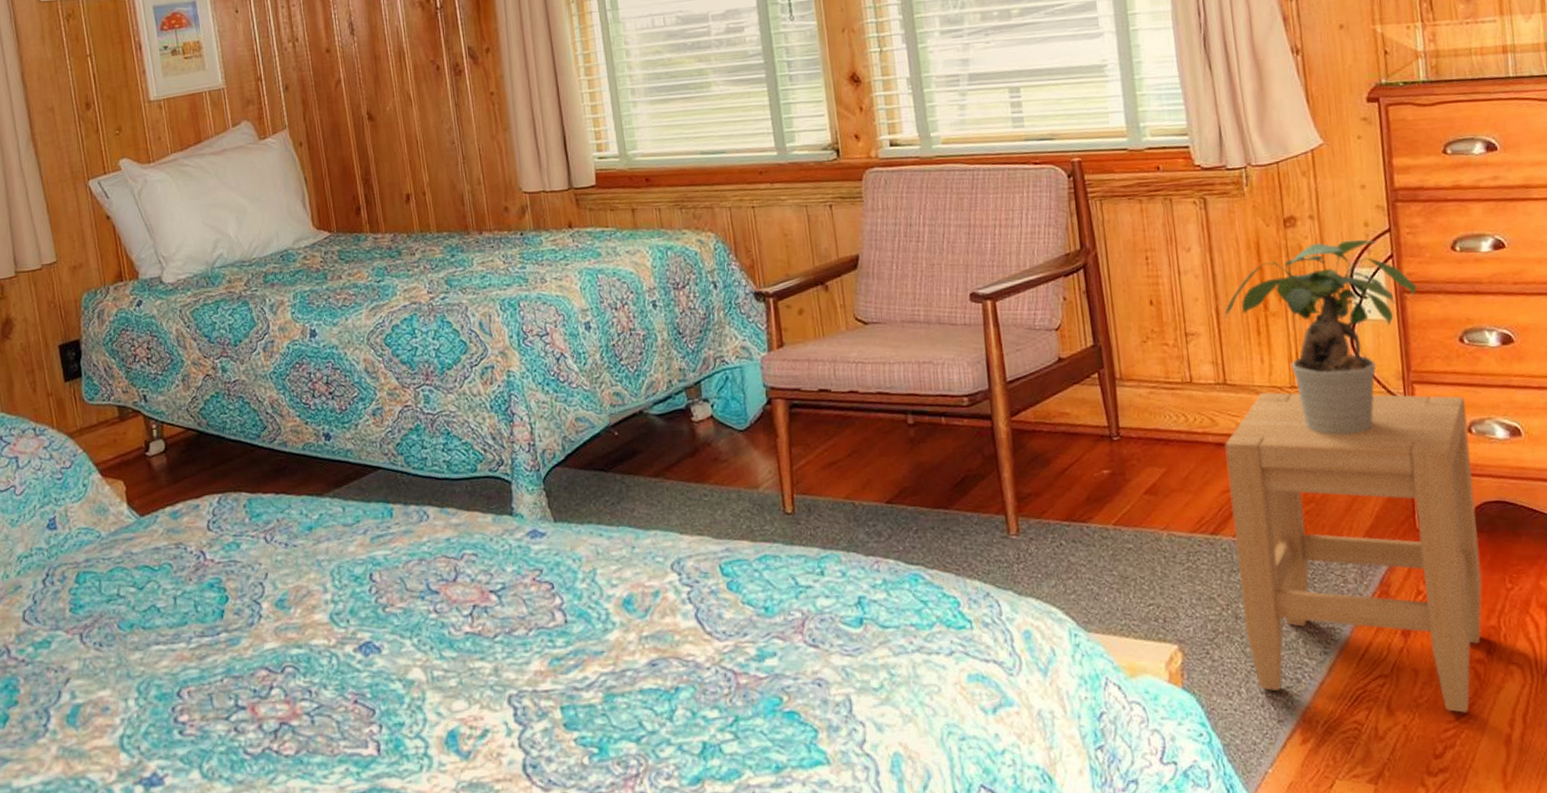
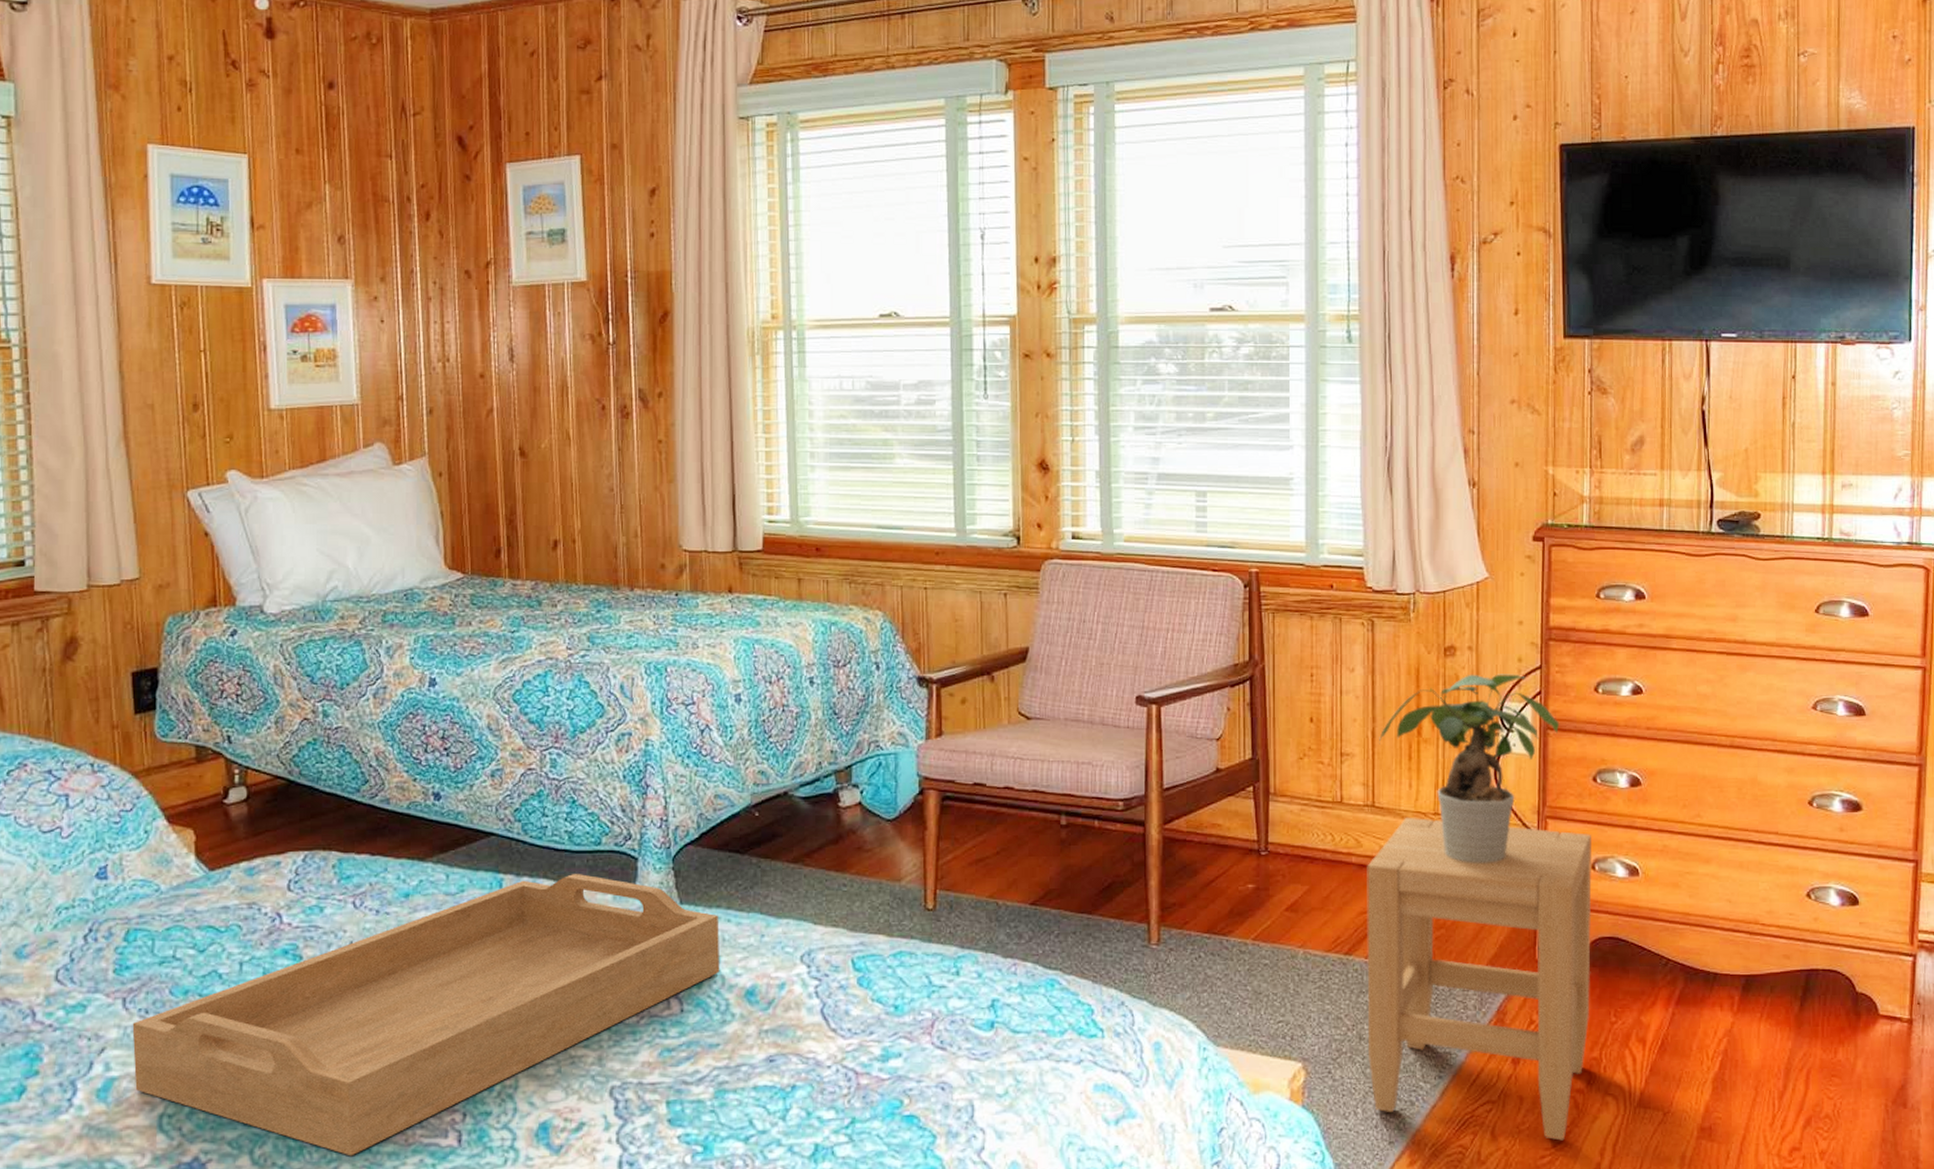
serving tray: none [90,499,598,768] -> present [132,874,720,1157]

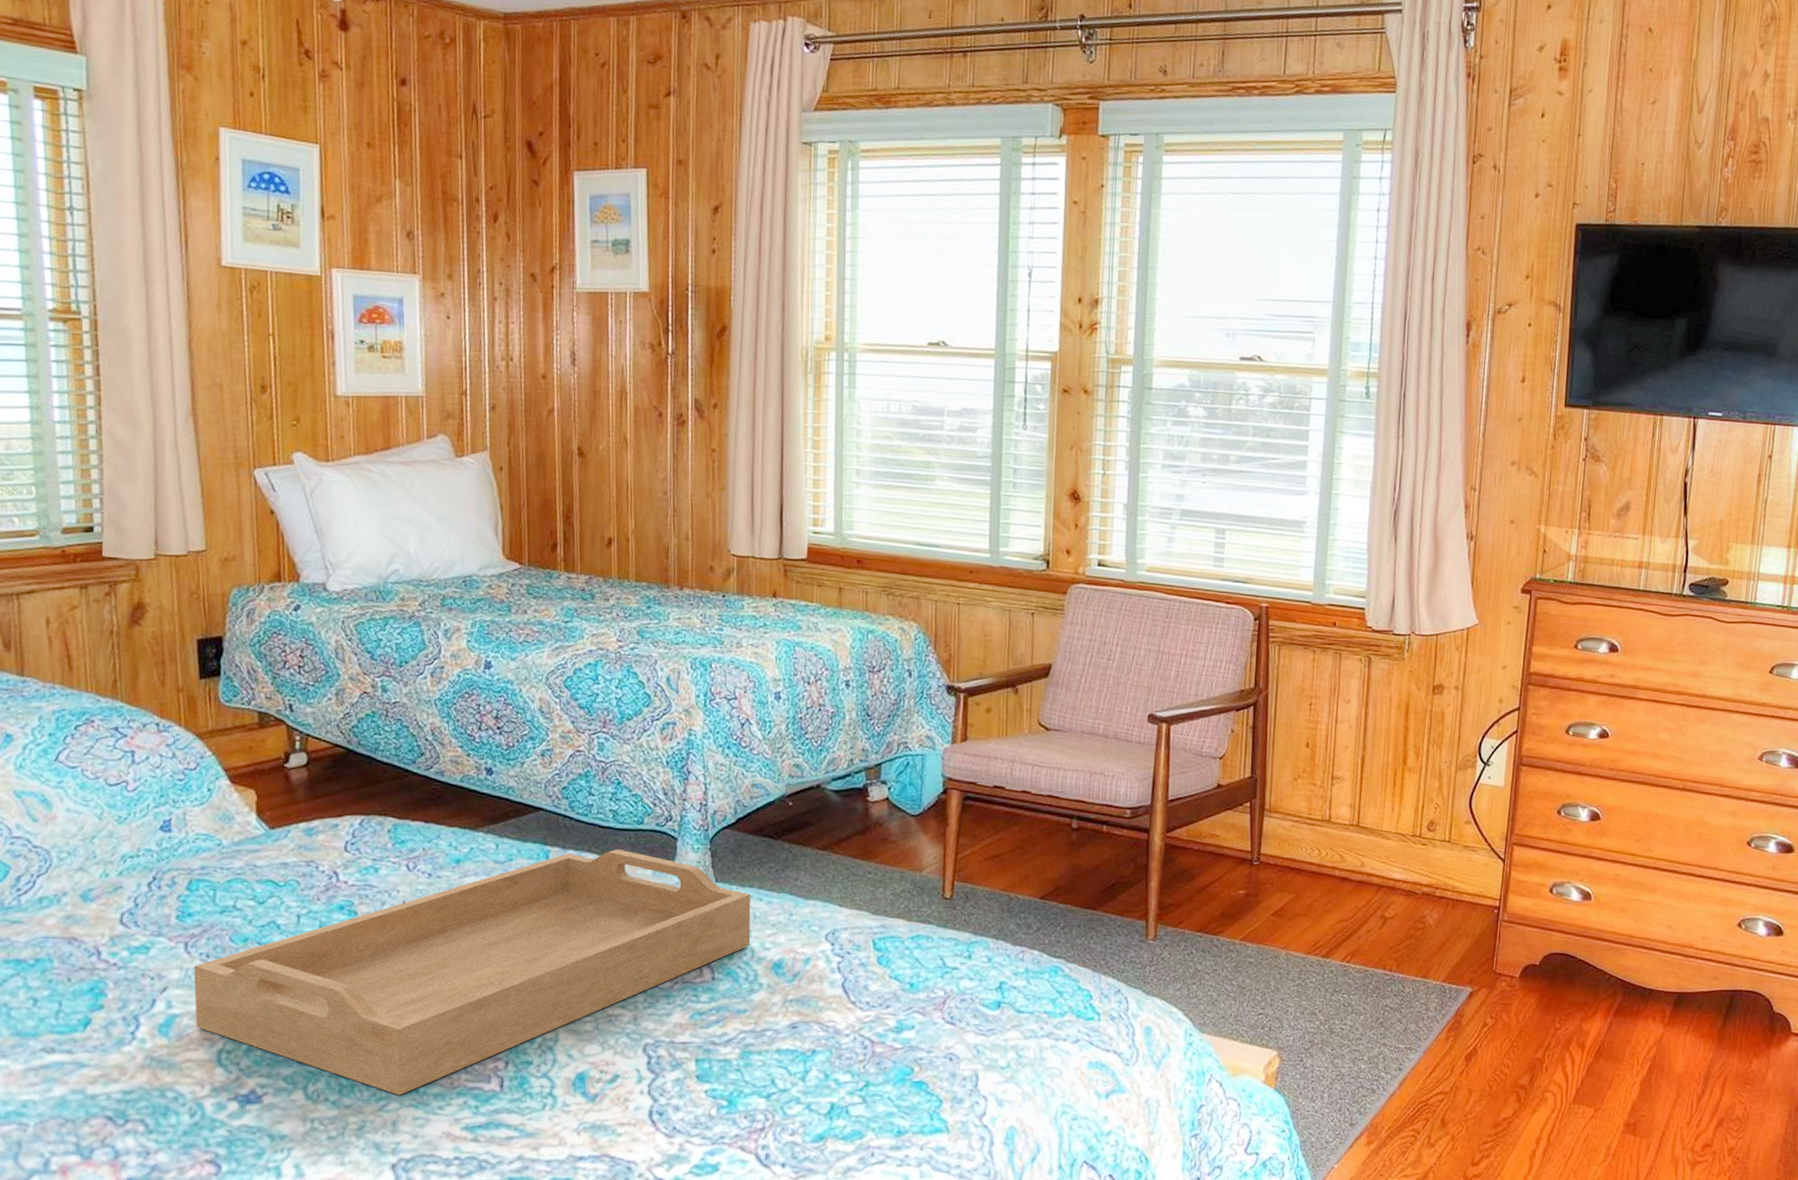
stool: present [1367,817,1593,1141] -> none [1337,837,1552,1129]
potted plant: present [1379,674,1560,863] -> none [1367,711,1532,883]

